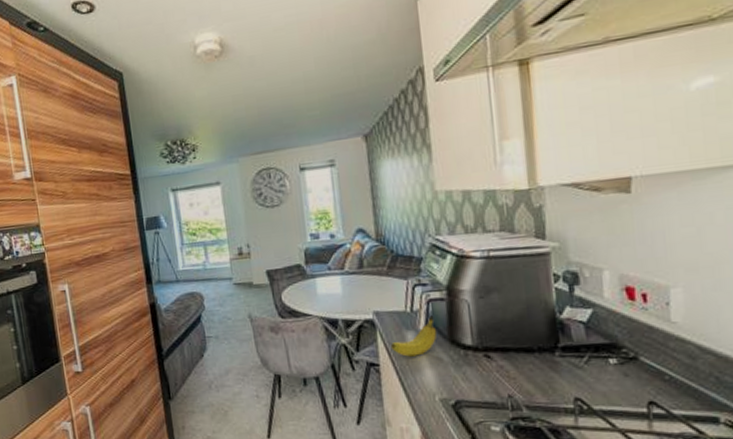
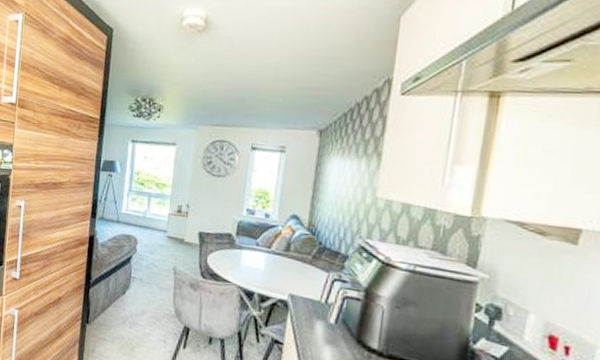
fruit: present [391,315,437,357] -> none [299,311,347,346]

